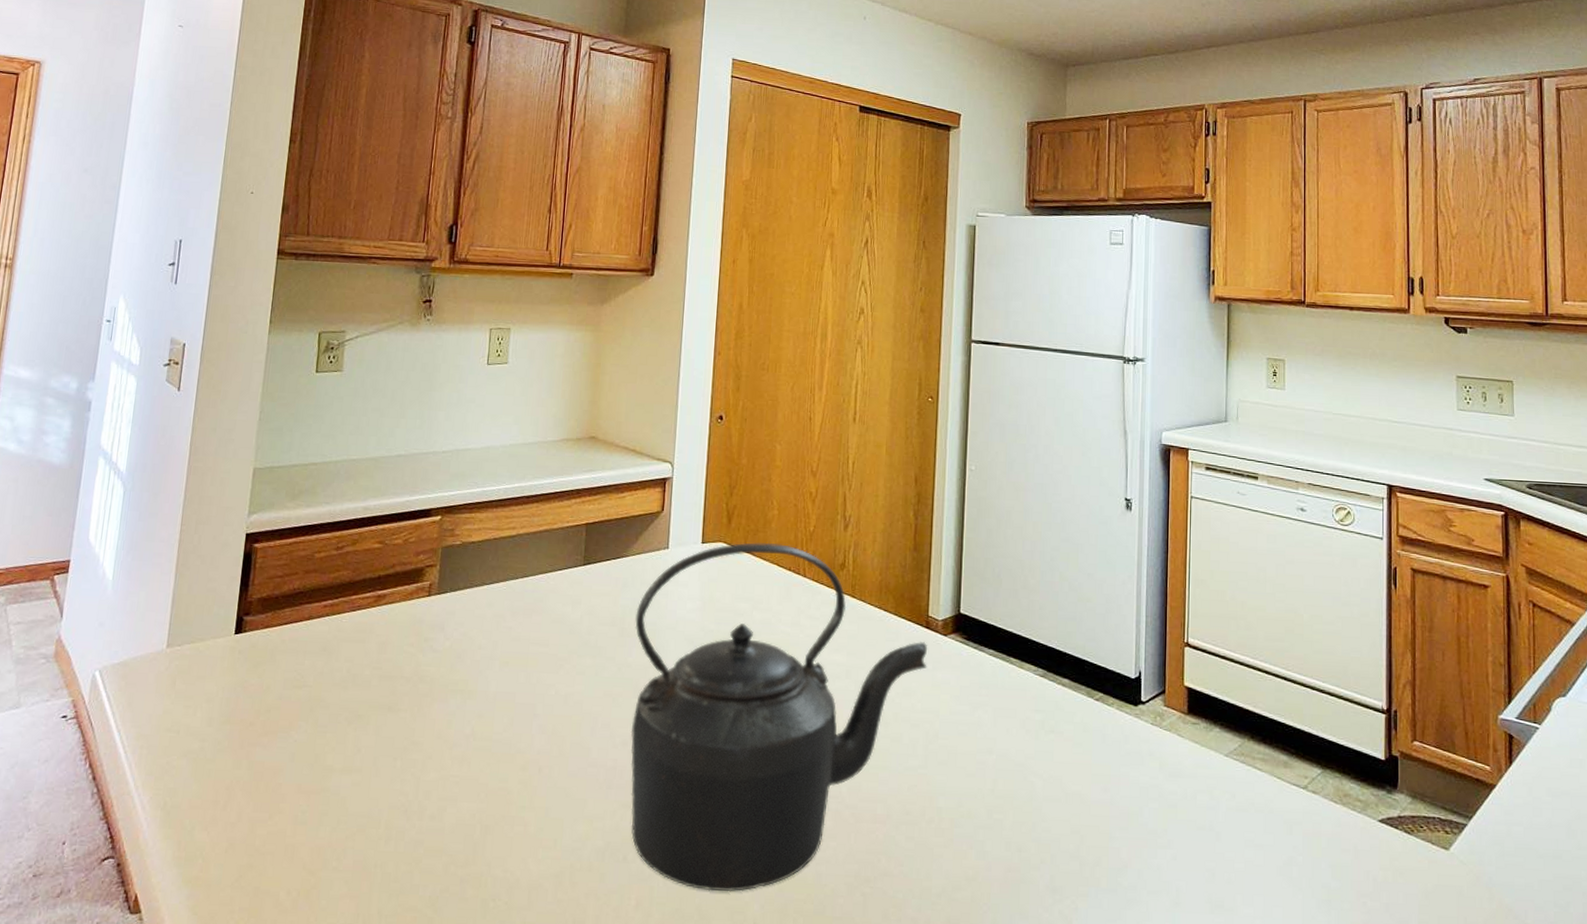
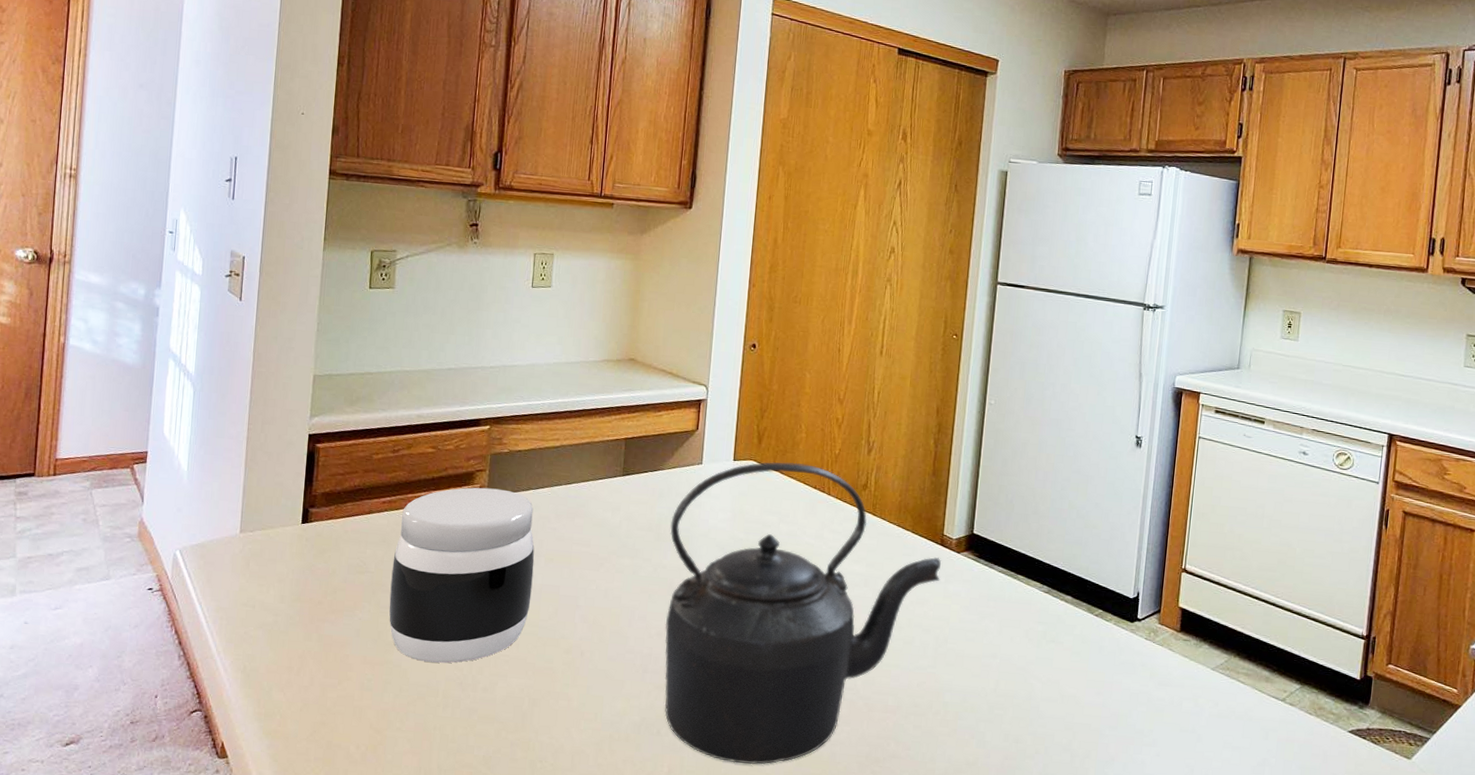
jar: none [327,585,488,788] -> present [389,487,535,663]

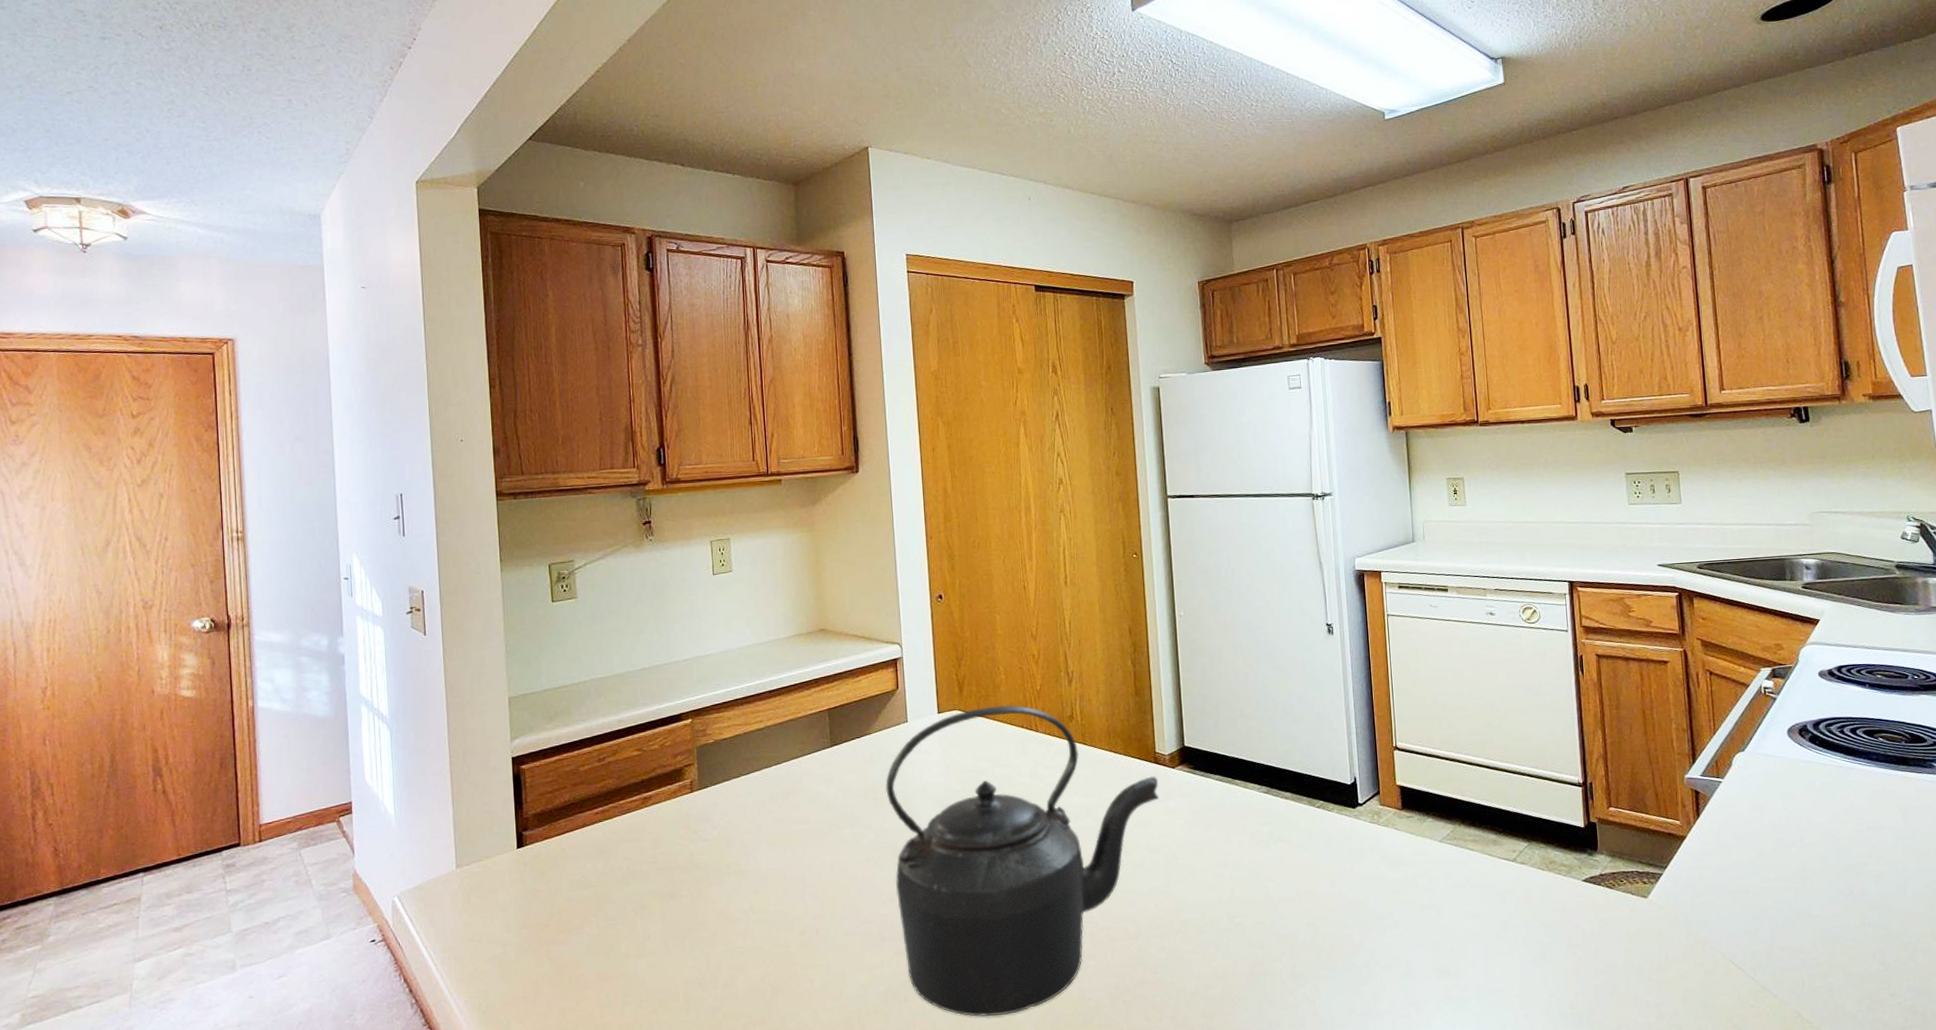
jar: present [389,487,535,663] -> none [614,780,759,968]

